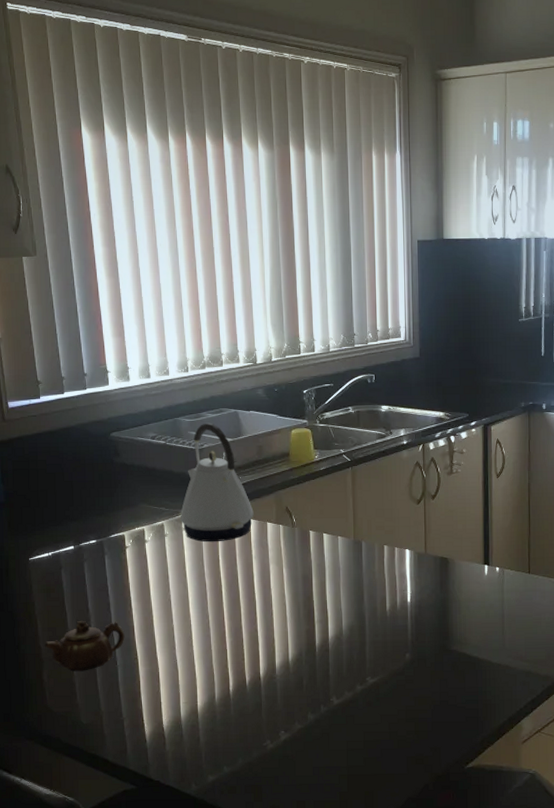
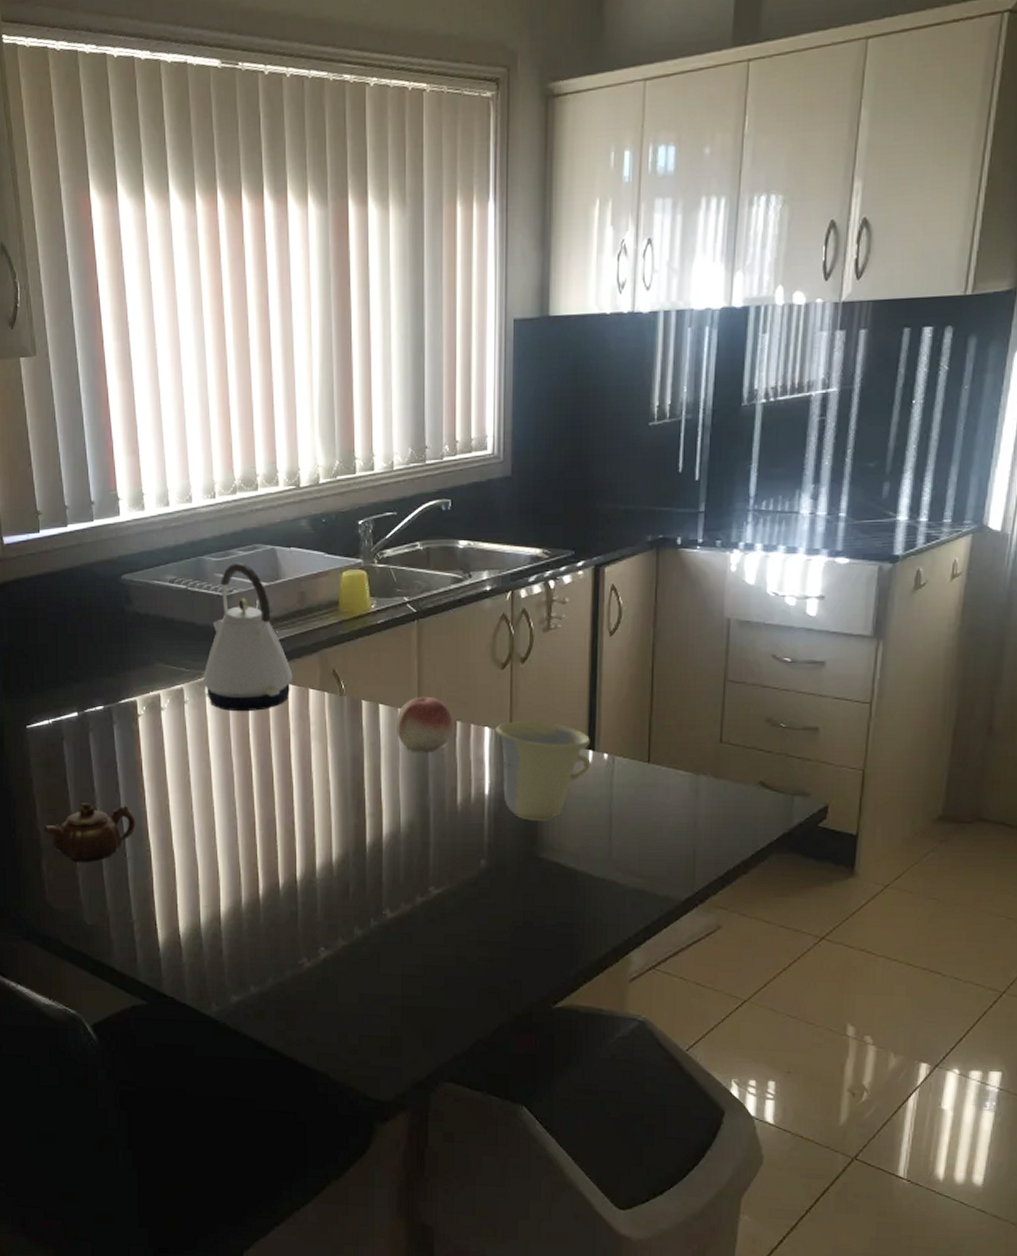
fruit: none [336,526,382,571] -> present [395,696,453,752]
cup: none [414,544,487,621] -> present [495,721,591,821]

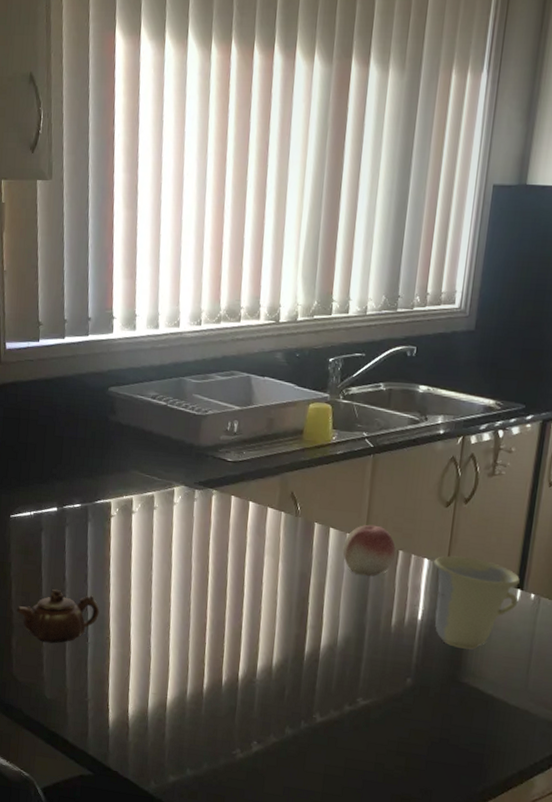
kettle: present [202,562,293,712] -> none [172,386,255,523]

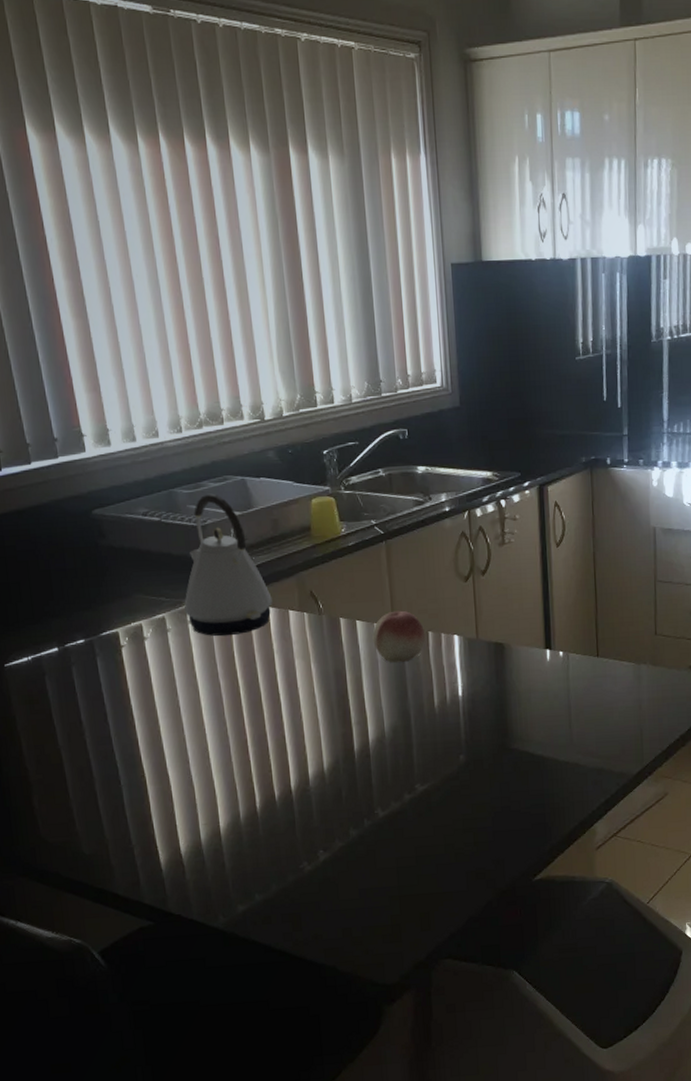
teapot: present [17,589,100,644] -> none [32,734,128,795]
kettle: none [172,386,255,523] -> present [183,493,273,637]
cup: present [434,555,520,650] -> none [464,627,549,716]

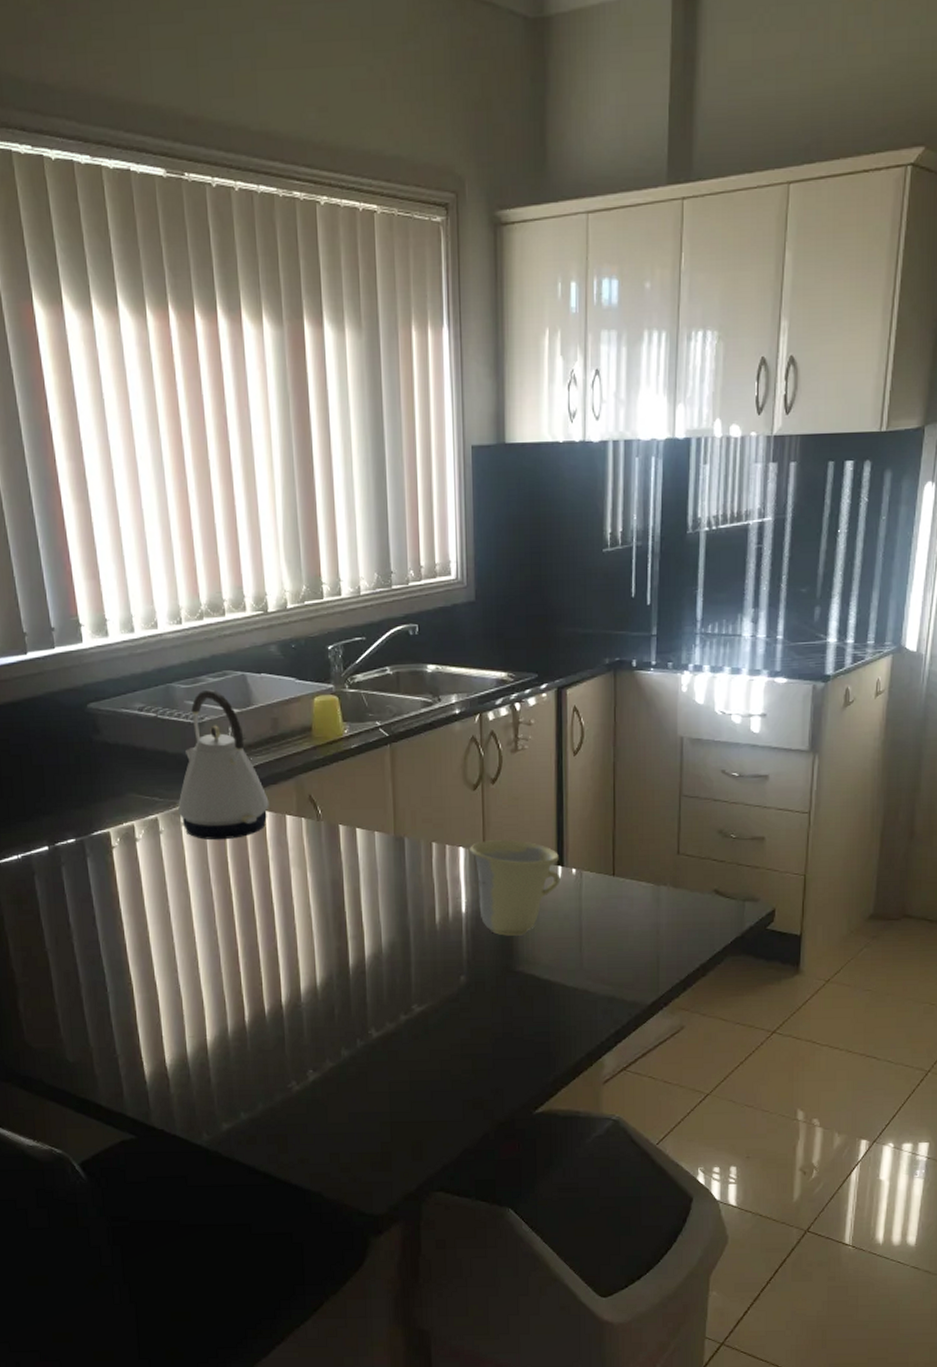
fruit: present [372,610,426,663] -> none [373,819,429,874]
cup: none [464,627,549,716] -> present [470,840,561,936]

